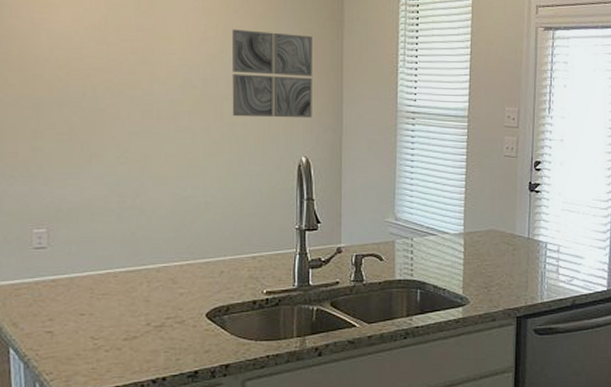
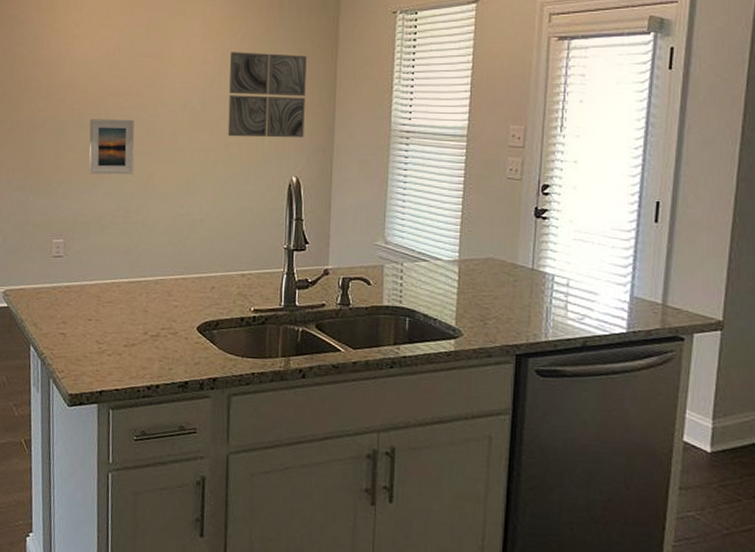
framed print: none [73,96,128,157] -> present [89,119,135,175]

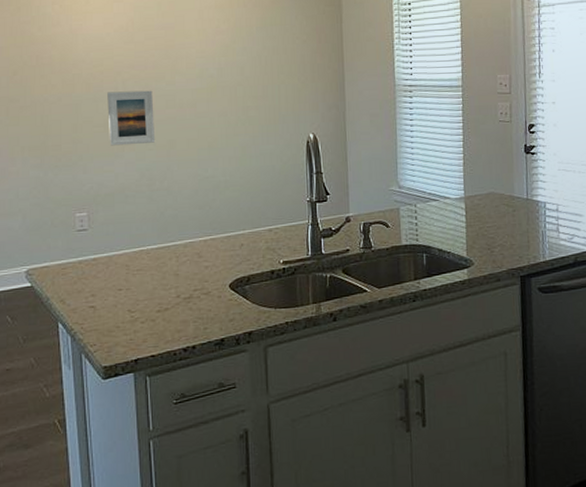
wall art: present [227,52,307,138] -> none [242,21,317,101]

